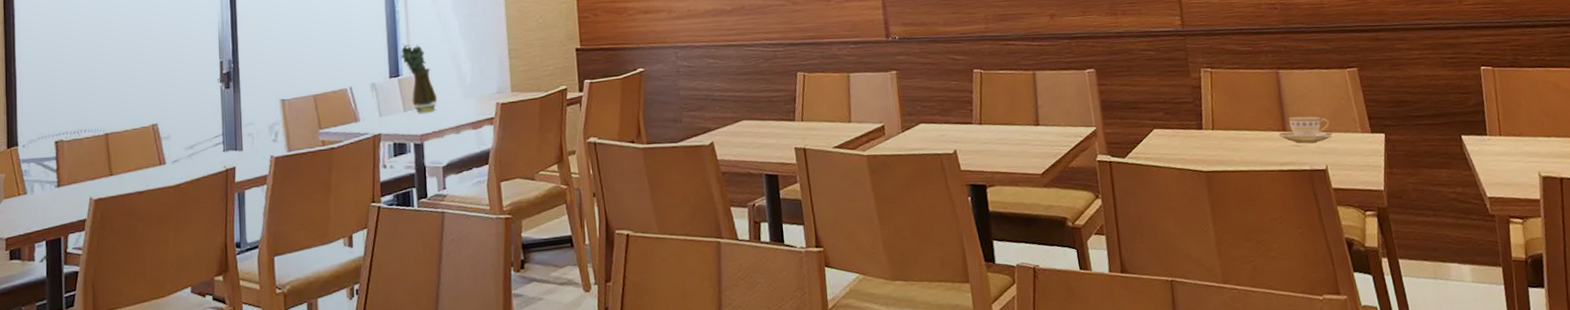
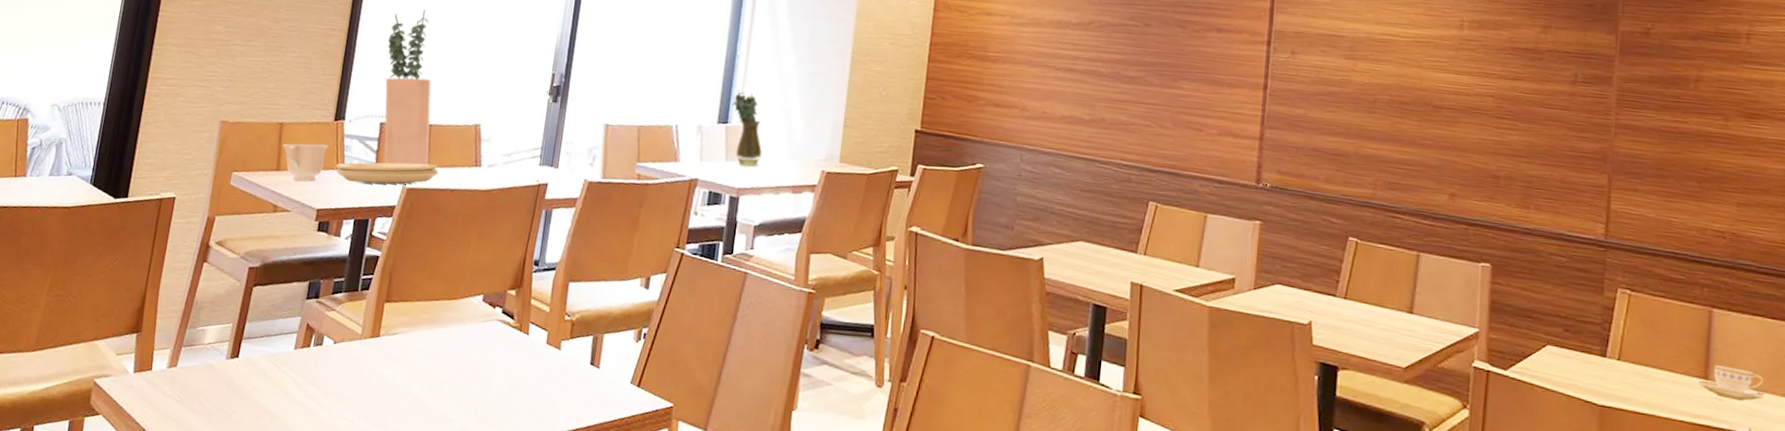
plate: none [17,171,124,205] -> present [335,162,439,185]
vase: none [49,24,112,181] -> present [384,10,431,165]

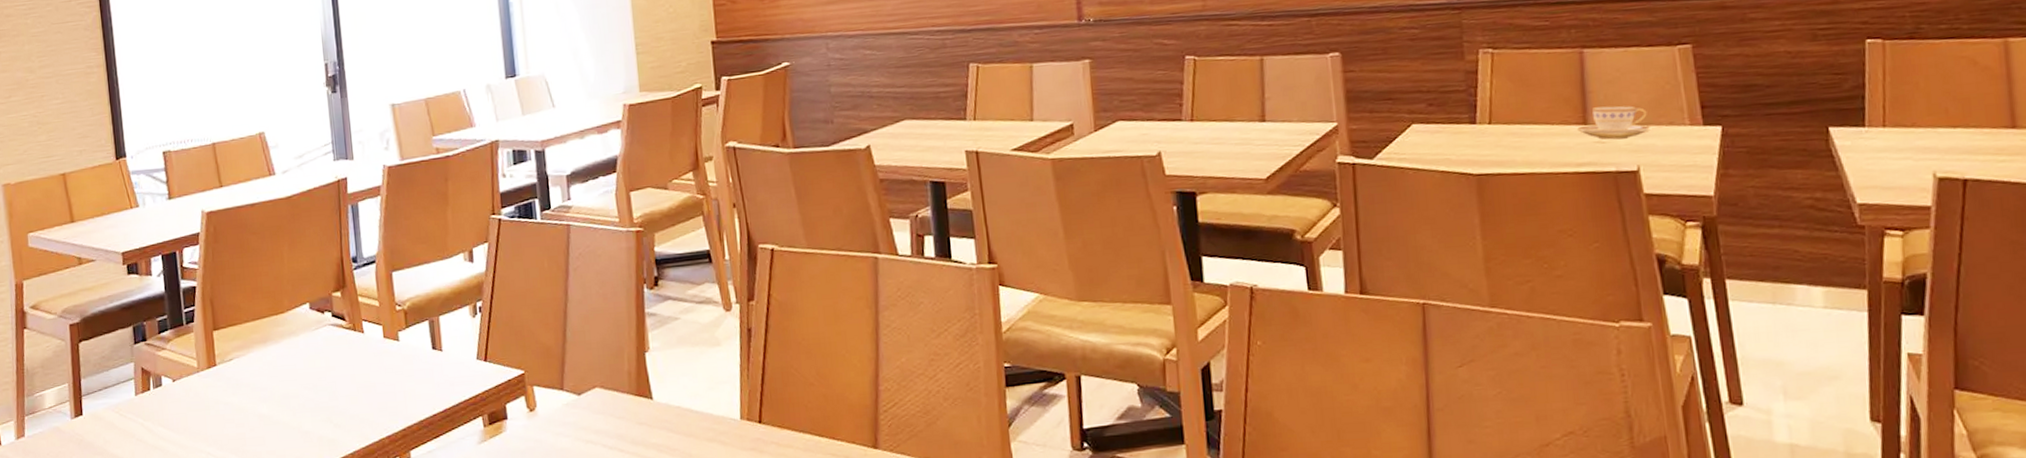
teacup: present [282,143,329,183] -> none [70,185,117,229]
plate: present [335,162,439,185] -> none [129,182,235,218]
vase: present [384,10,431,165] -> none [149,26,222,193]
vase: present [732,90,763,168] -> none [516,39,559,118]

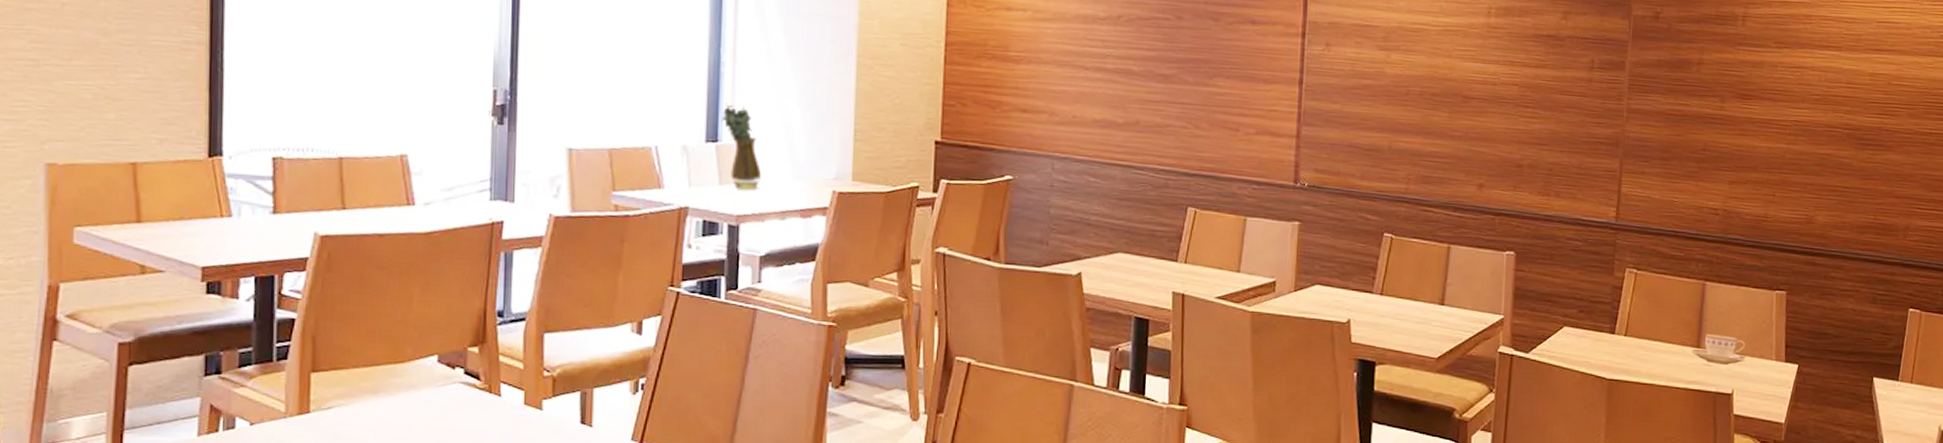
vase: none [516,39,559,118] -> present [721,102,762,192]

